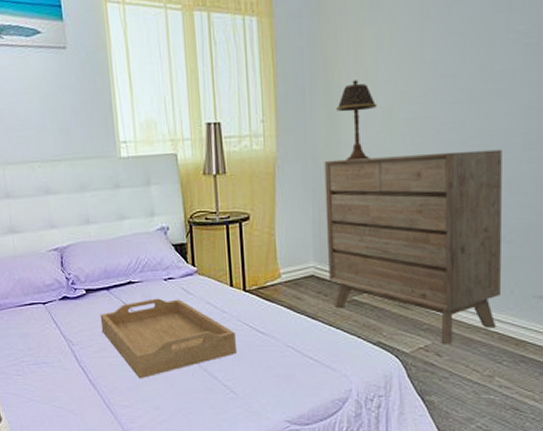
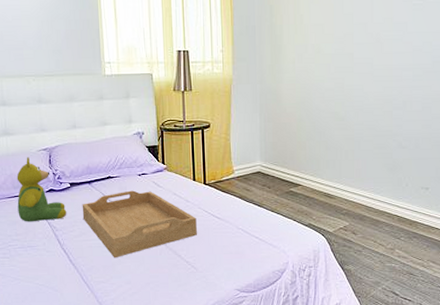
teddy bear: none [26,259,84,335] -> present [16,157,67,222]
dresser: present [324,149,502,345] -> none [269,79,399,226]
table lamp: present [336,80,377,161] -> none [279,23,310,84]

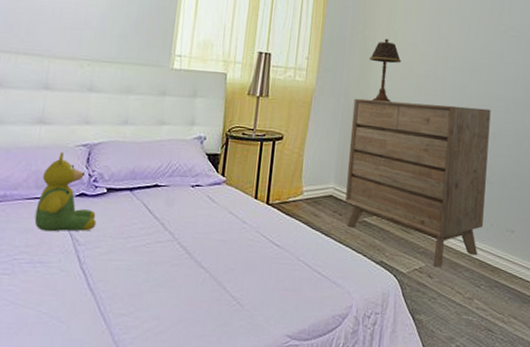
serving tray: present [82,190,197,258] -> none [114,203,252,286]
dresser: none [269,79,399,226] -> present [345,98,491,268]
table lamp: none [279,23,310,84] -> present [369,39,402,103]

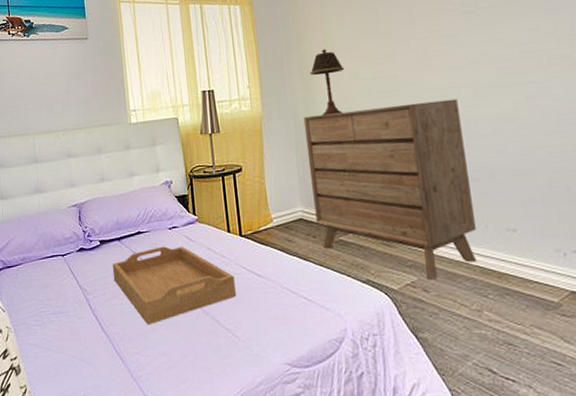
teddy bear: present [34,152,97,232] -> none [48,214,98,285]
serving tray: none [114,203,252,286] -> present [112,246,236,325]

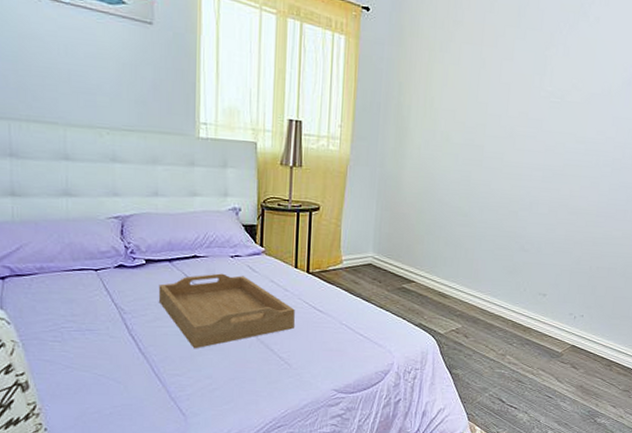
dresser: present [303,98,477,281] -> none [384,168,528,329]
table lamp: present [310,49,345,116] -> none [405,105,439,172]

